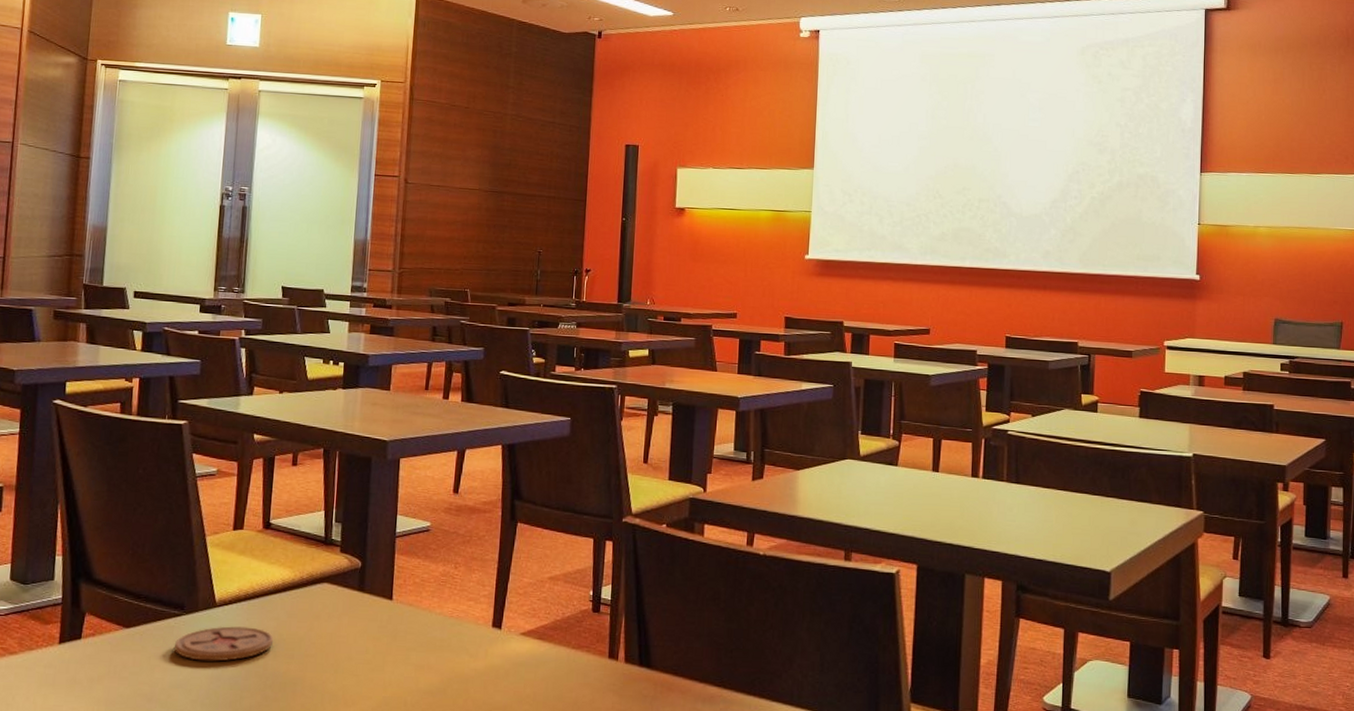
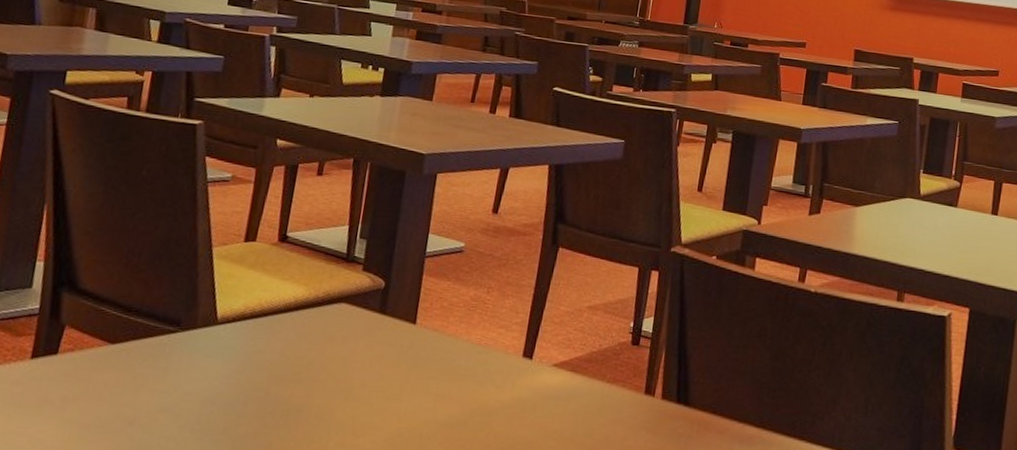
coaster: present [175,626,274,662] -> none [165,345,280,384]

